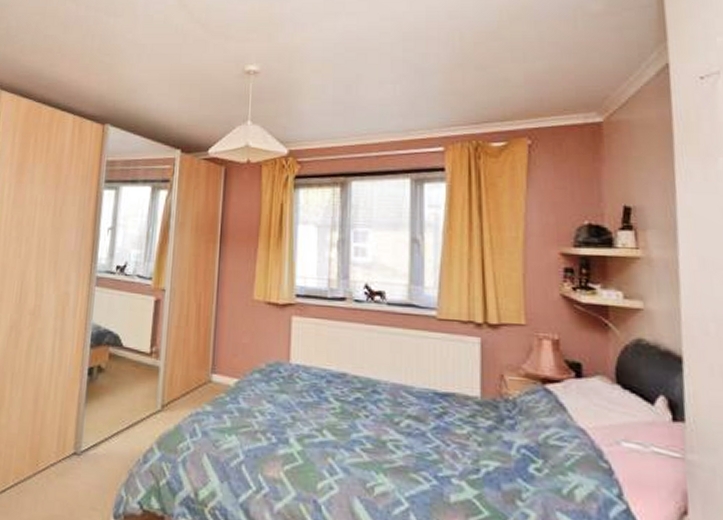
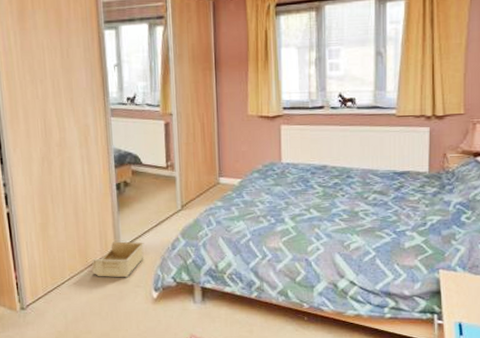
storage bin: none [42,442,110,495] -> present [92,241,145,278]

